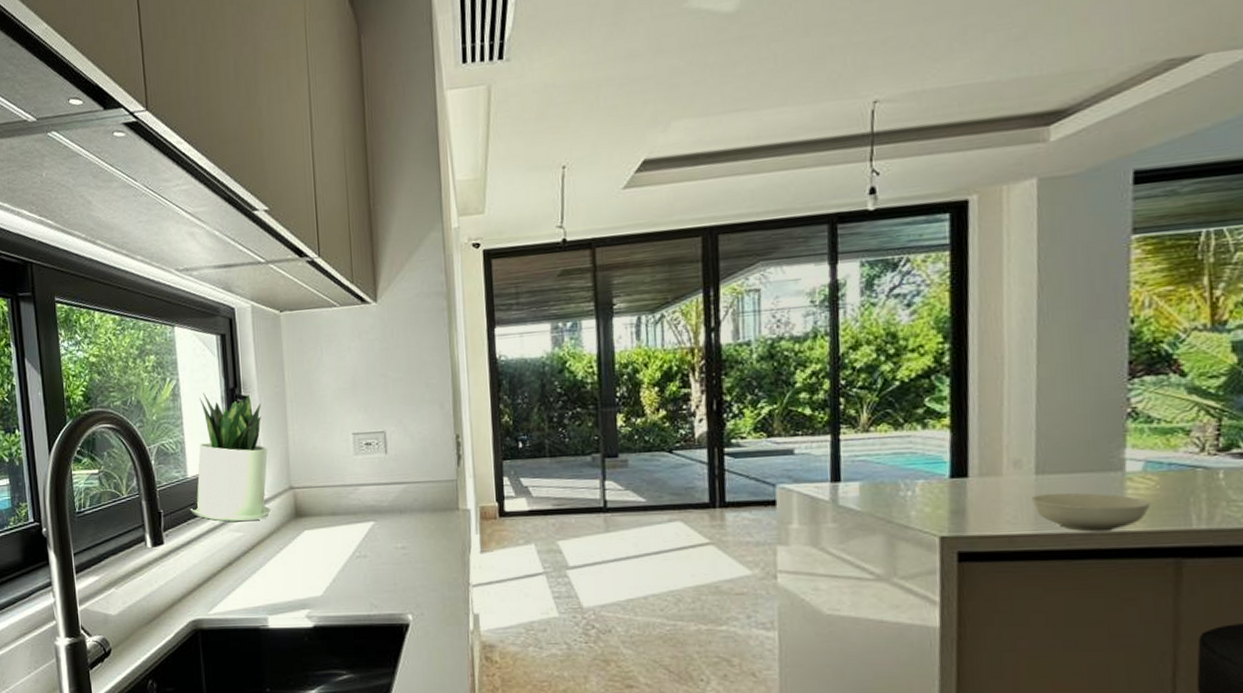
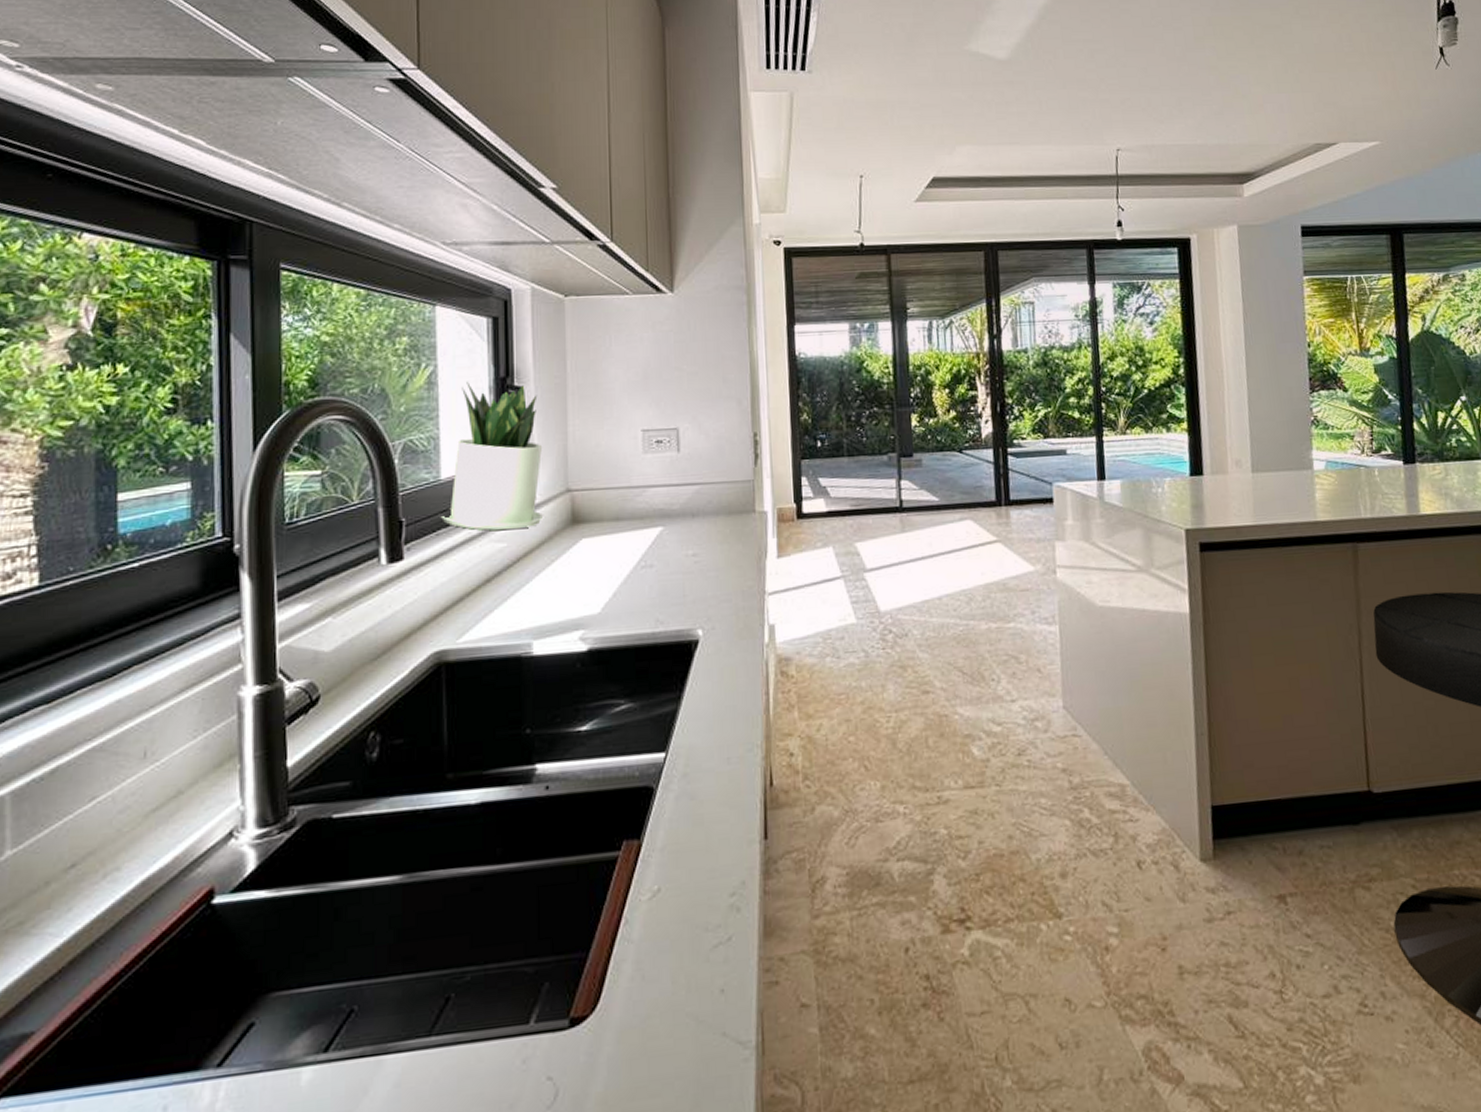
bowl: present [1031,492,1151,533] -> none [1250,488,1333,523]

